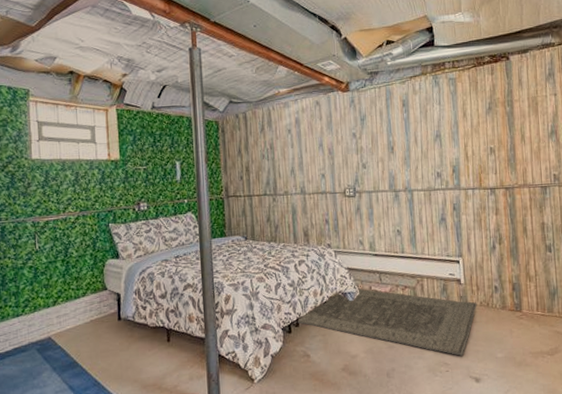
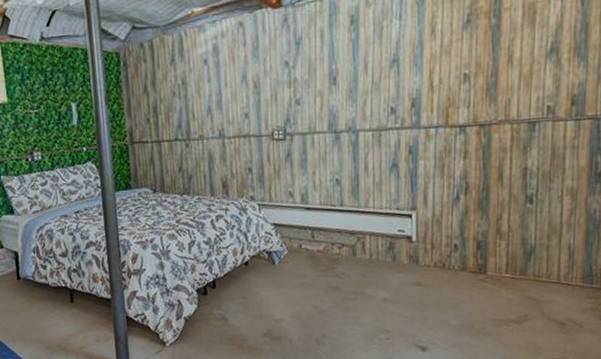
rug: present [296,288,477,356] -> none [212,246,430,322]

